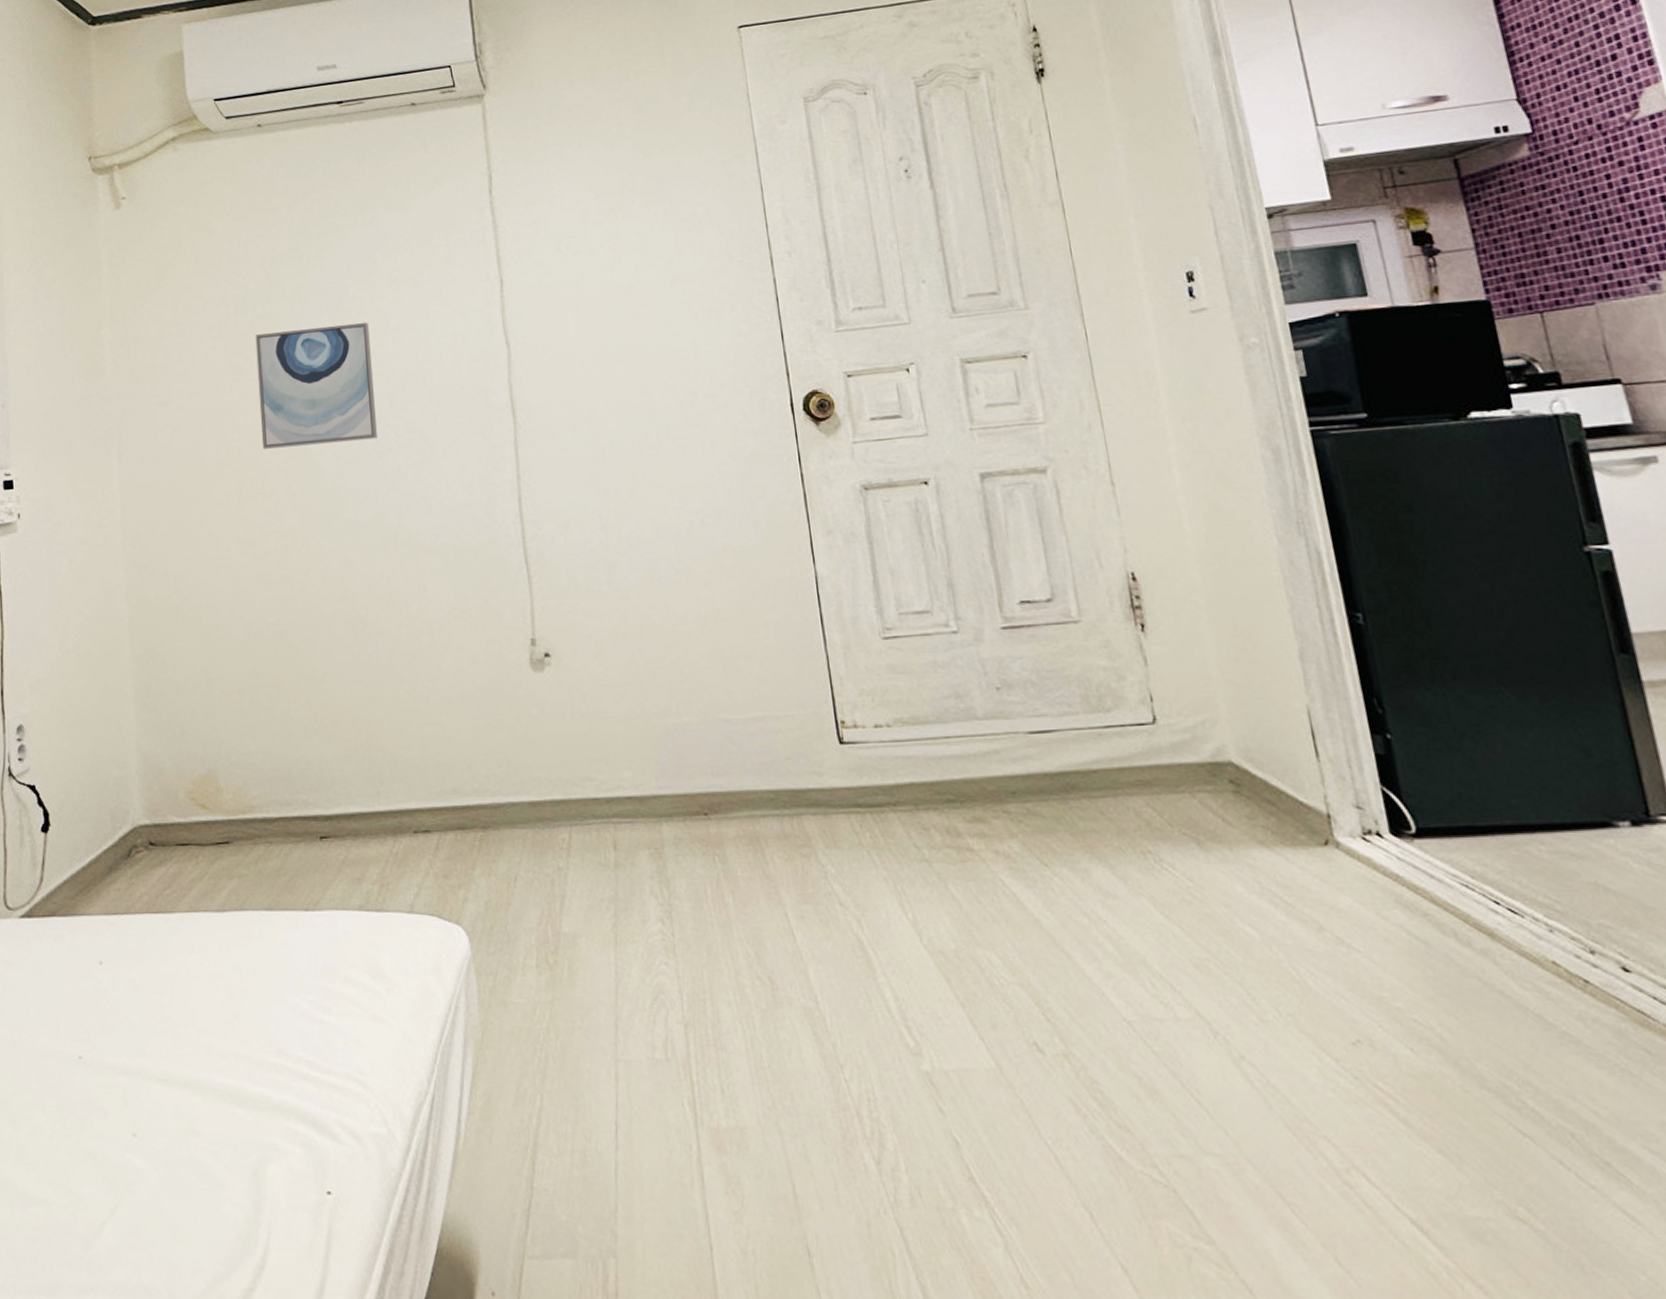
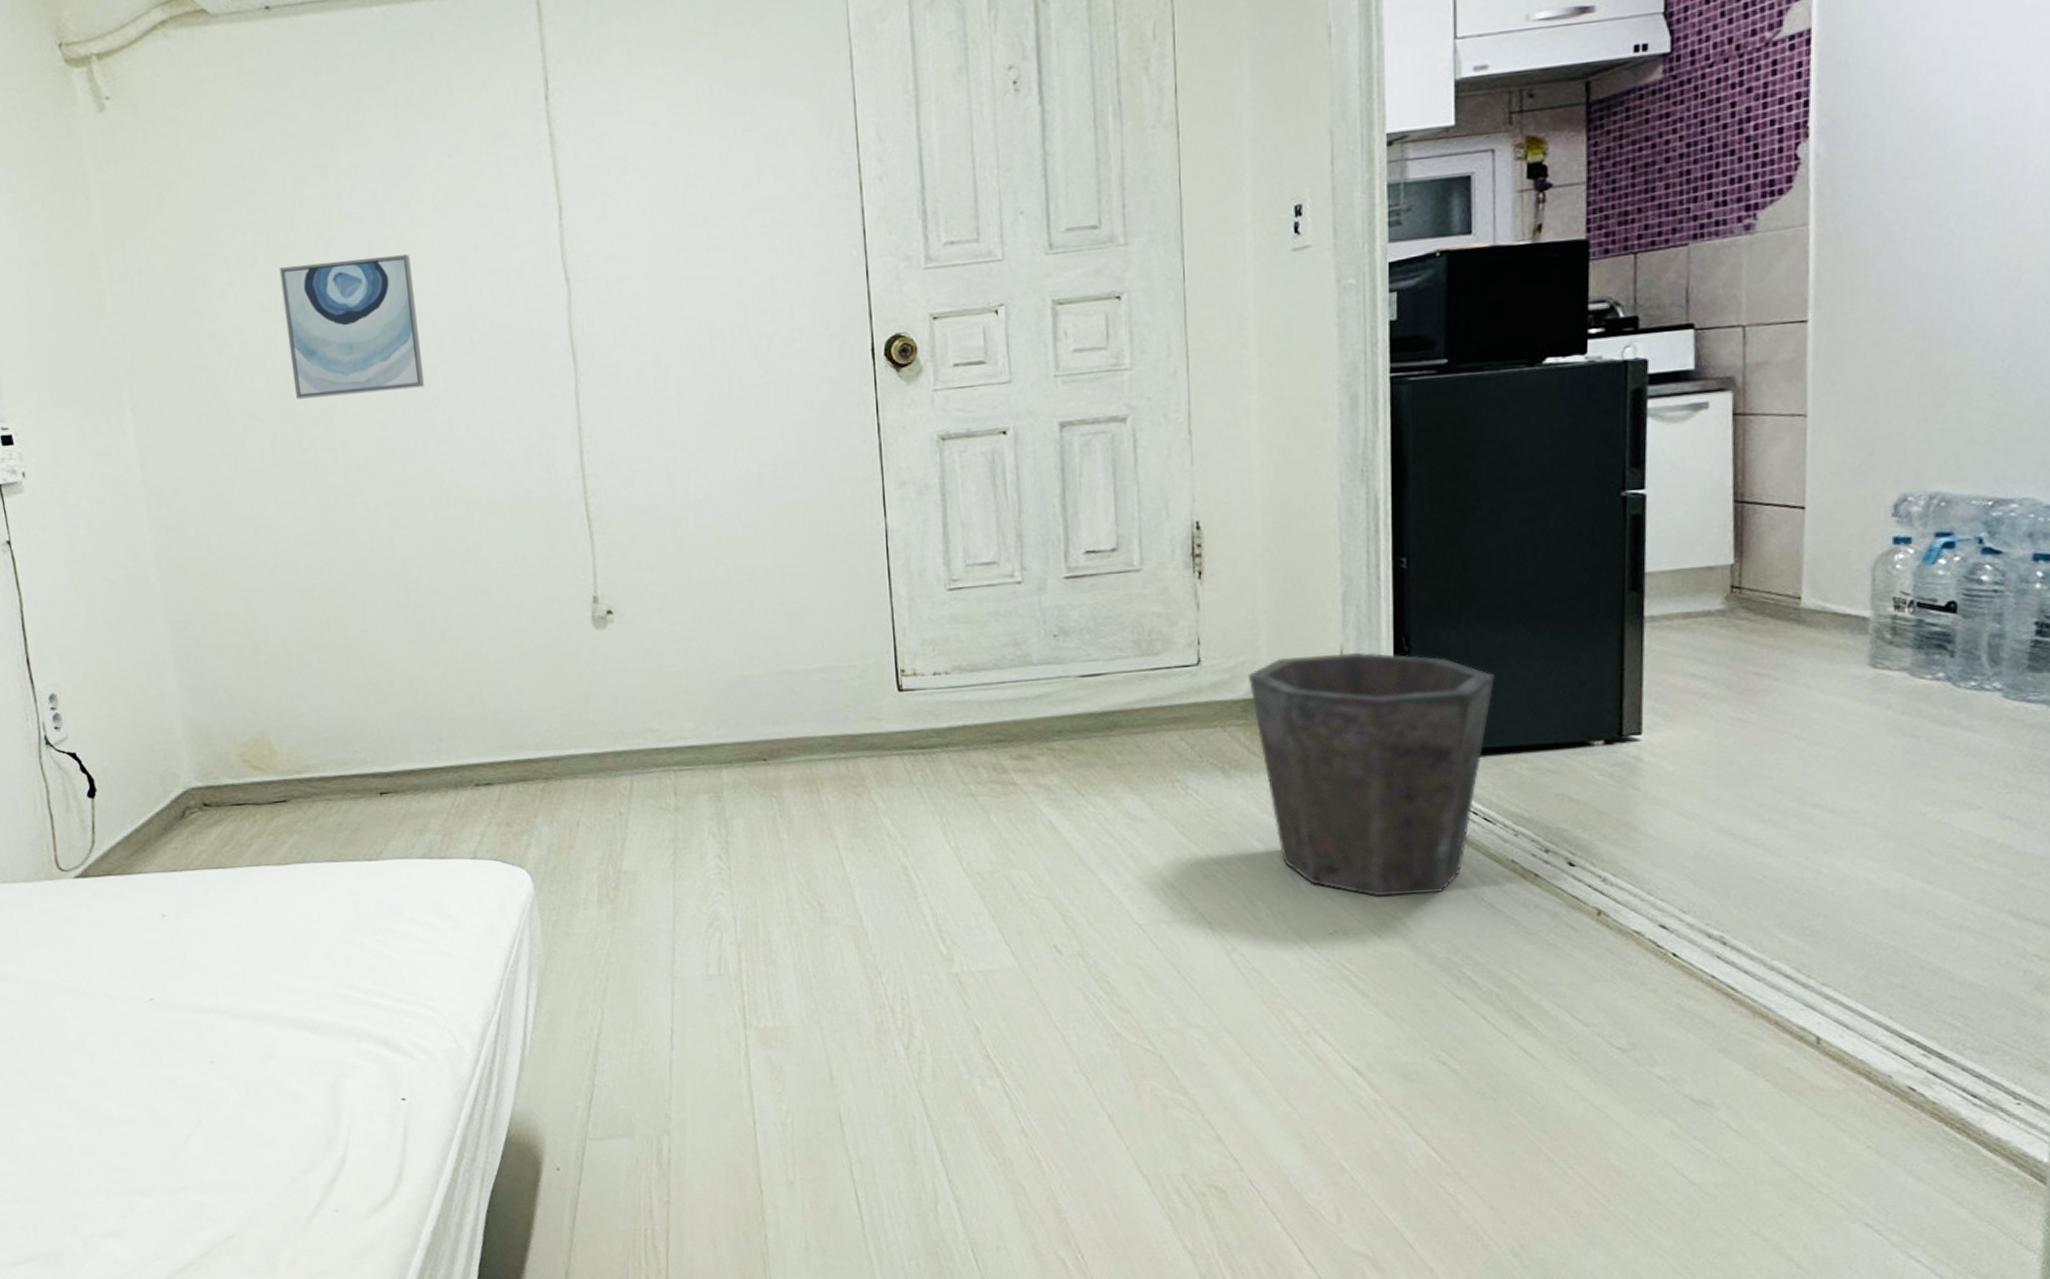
waste bin: none [1209,713,1495,1000] -> present [1247,652,1495,897]

